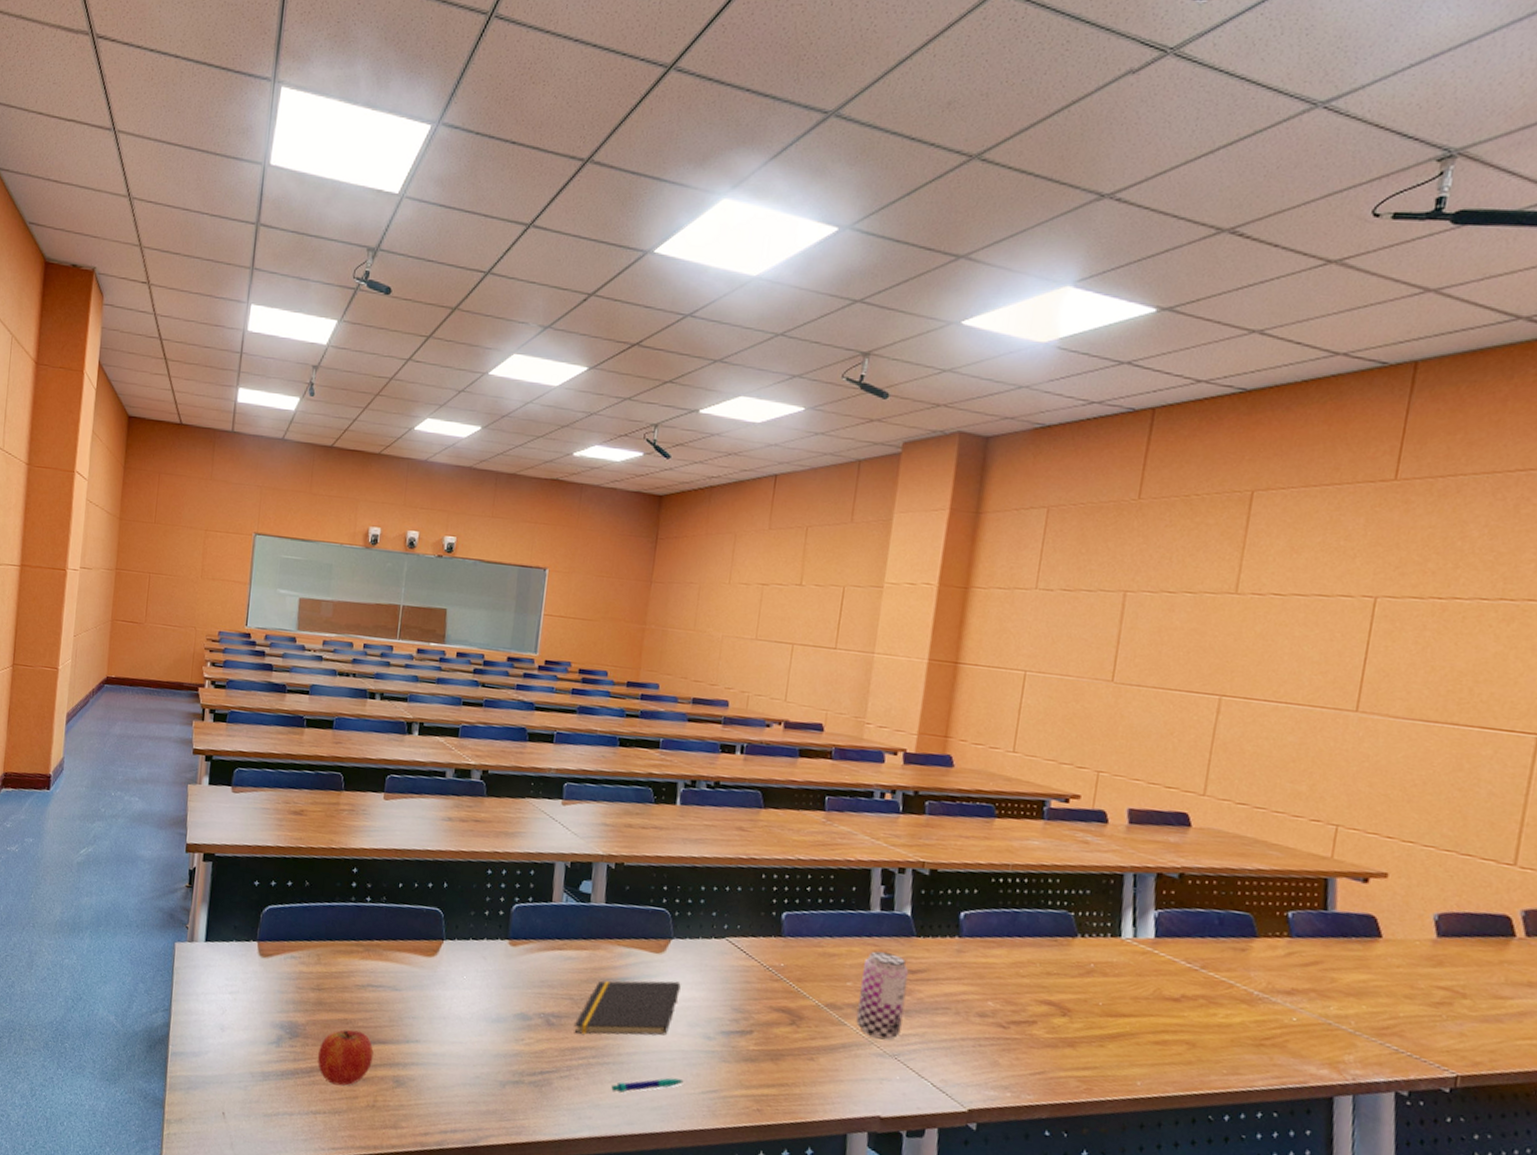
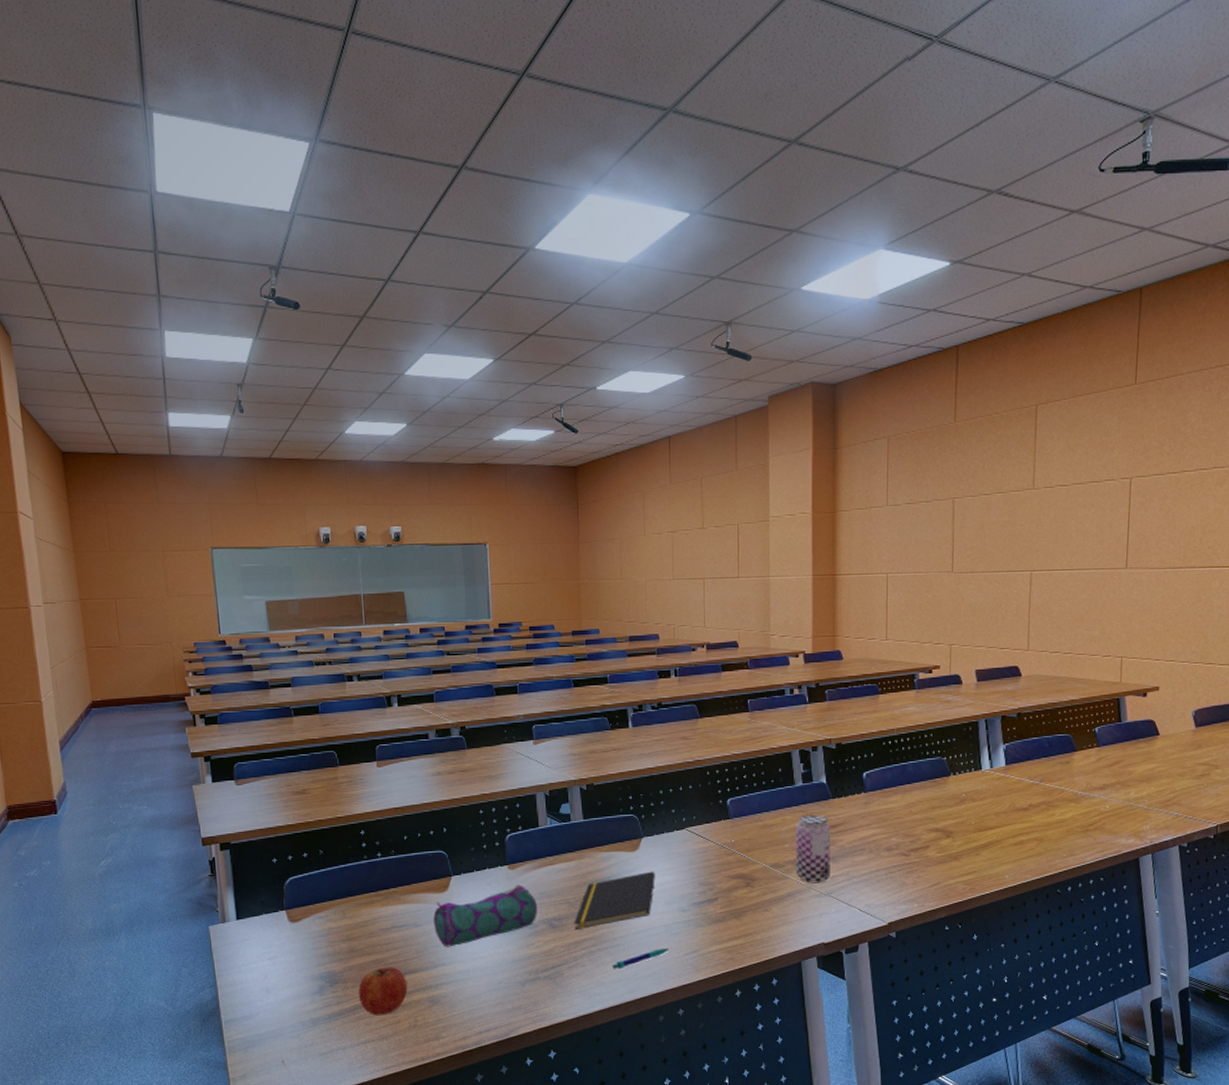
pencil case: none [414,965,536,1023] -> present [433,885,538,947]

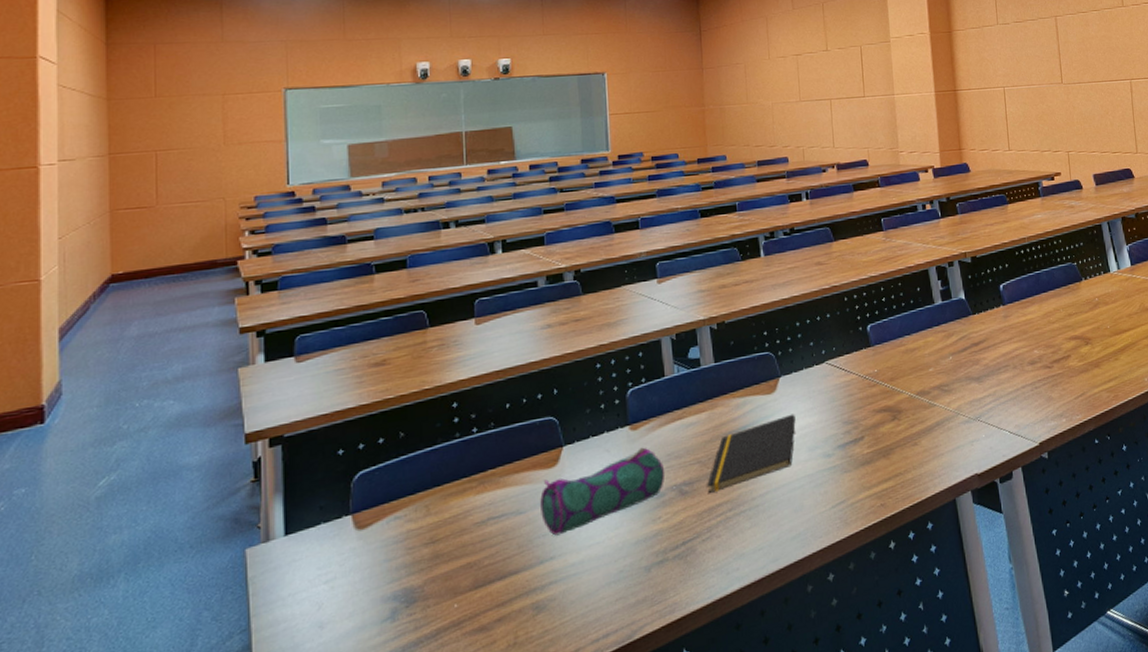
fruit: present [358,967,408,1016] -> none [442,570,506,639]
pen: present [612,948,669,970] -> none [752,502,815,537]
beer can: present [796,816,831,884] -> none [939,334,978,409]

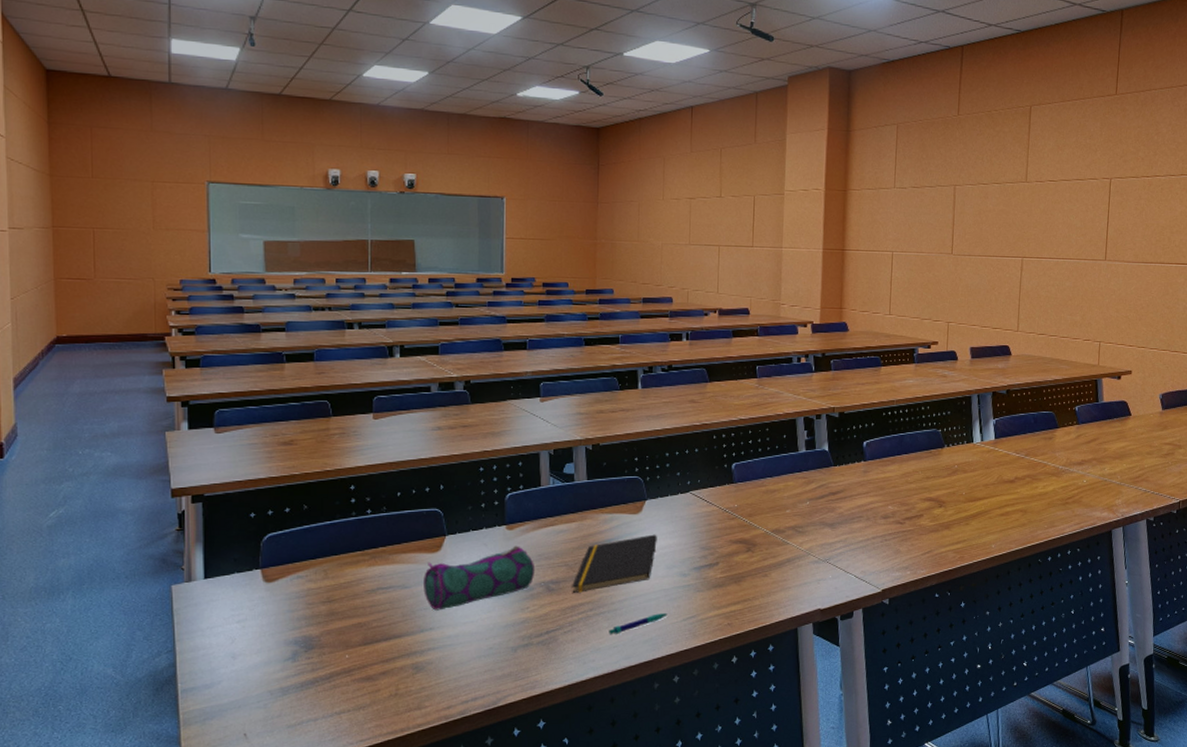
pen: none [752,502,815,537] -> present [609,613,668,635]

